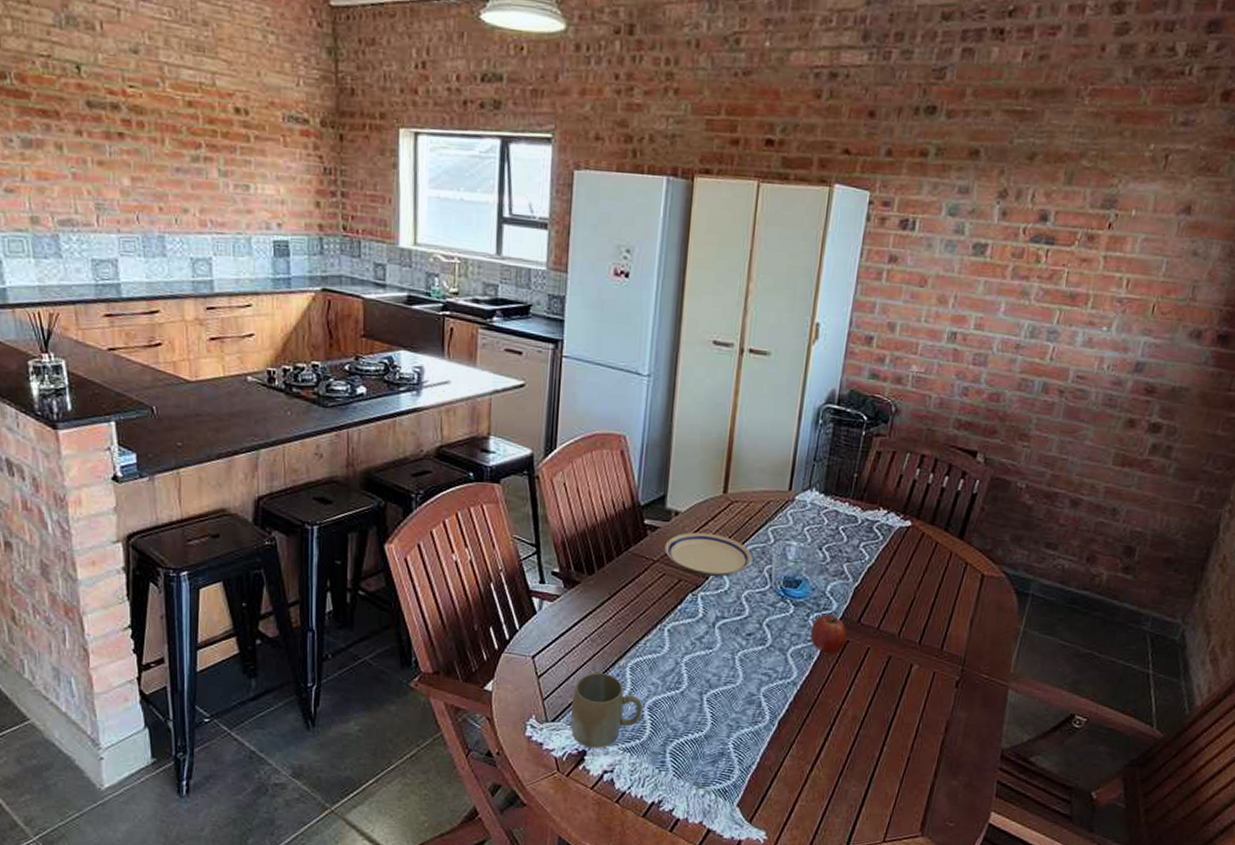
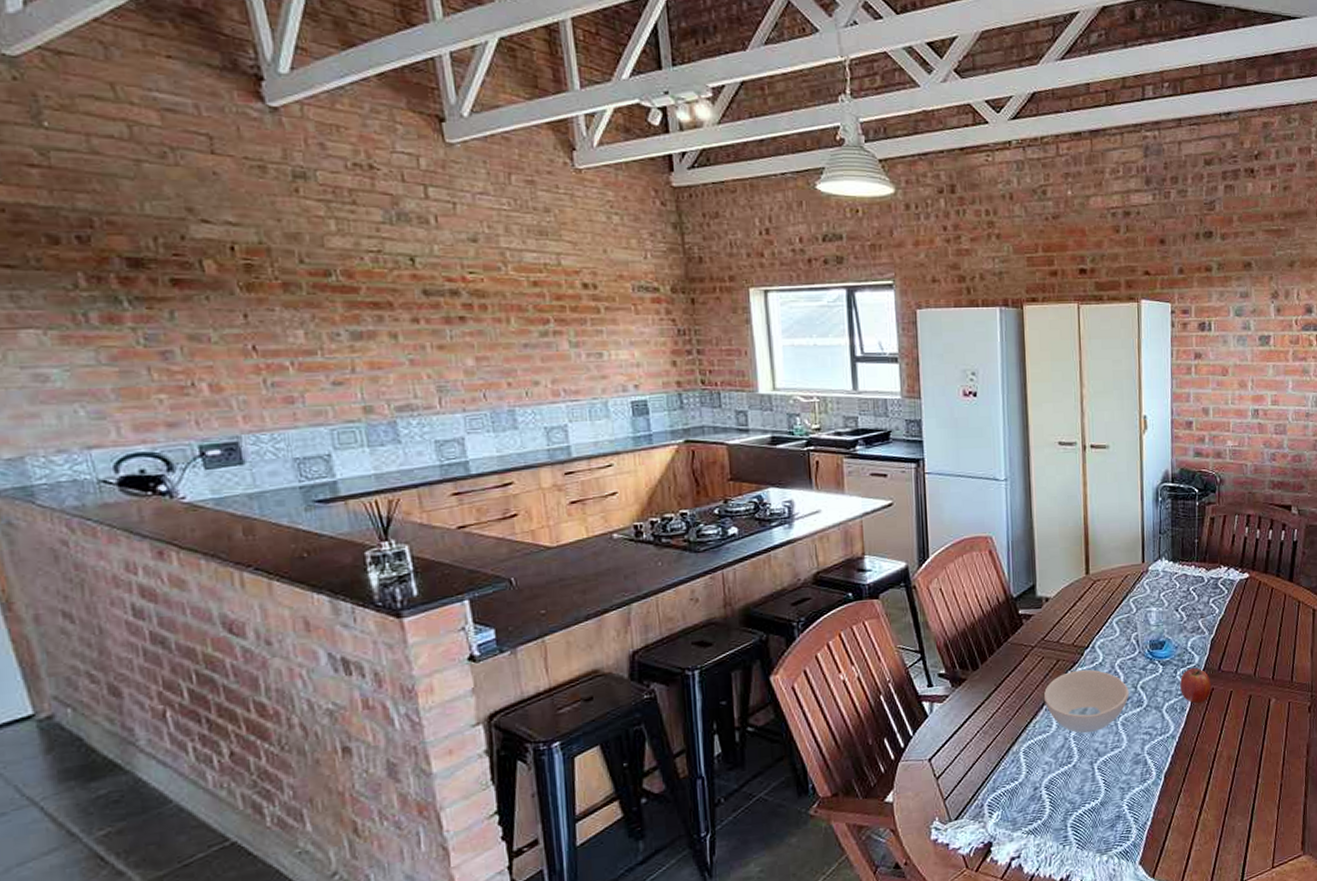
mug: present [570,672,643,748] -> none [971,762,1040,838]
bowl: none [659,594,753,662] -> present [1044,669,1129,734]
plate: present [664,532,752,577] -> none [1040,612,1119,653]

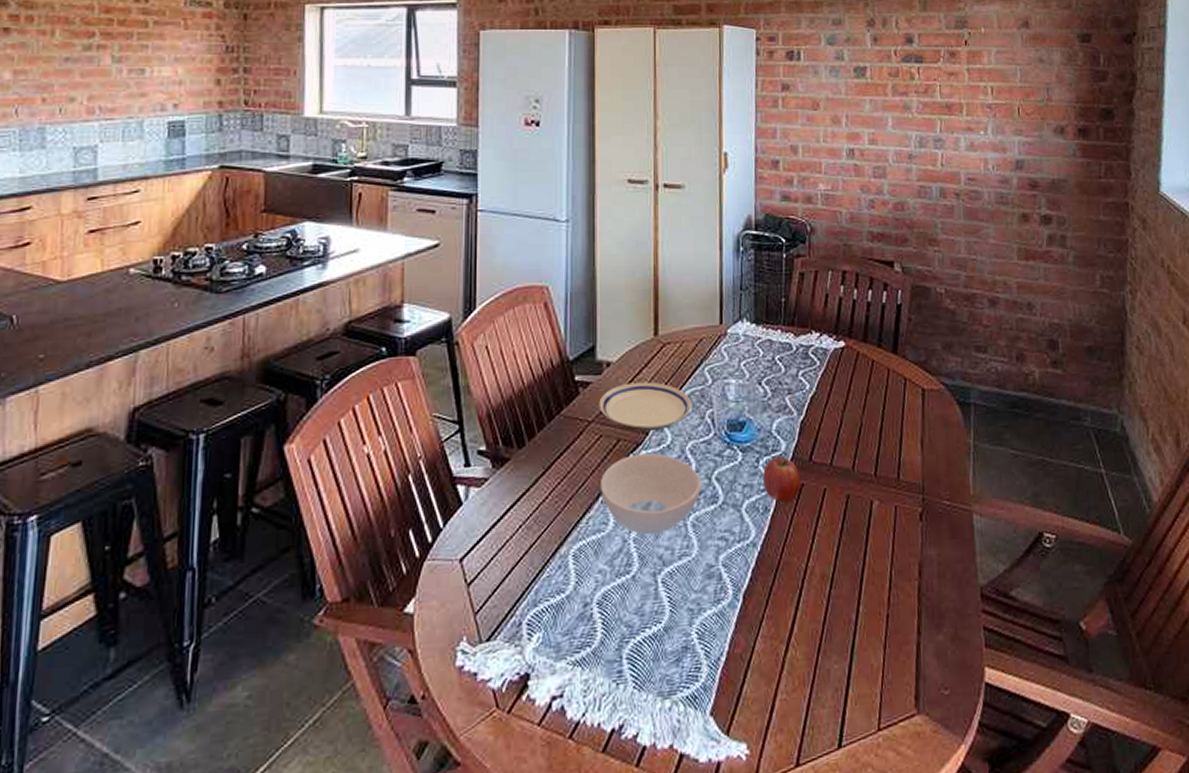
plate: none [1040,612,1119,653] -> present [599,381,691,432]

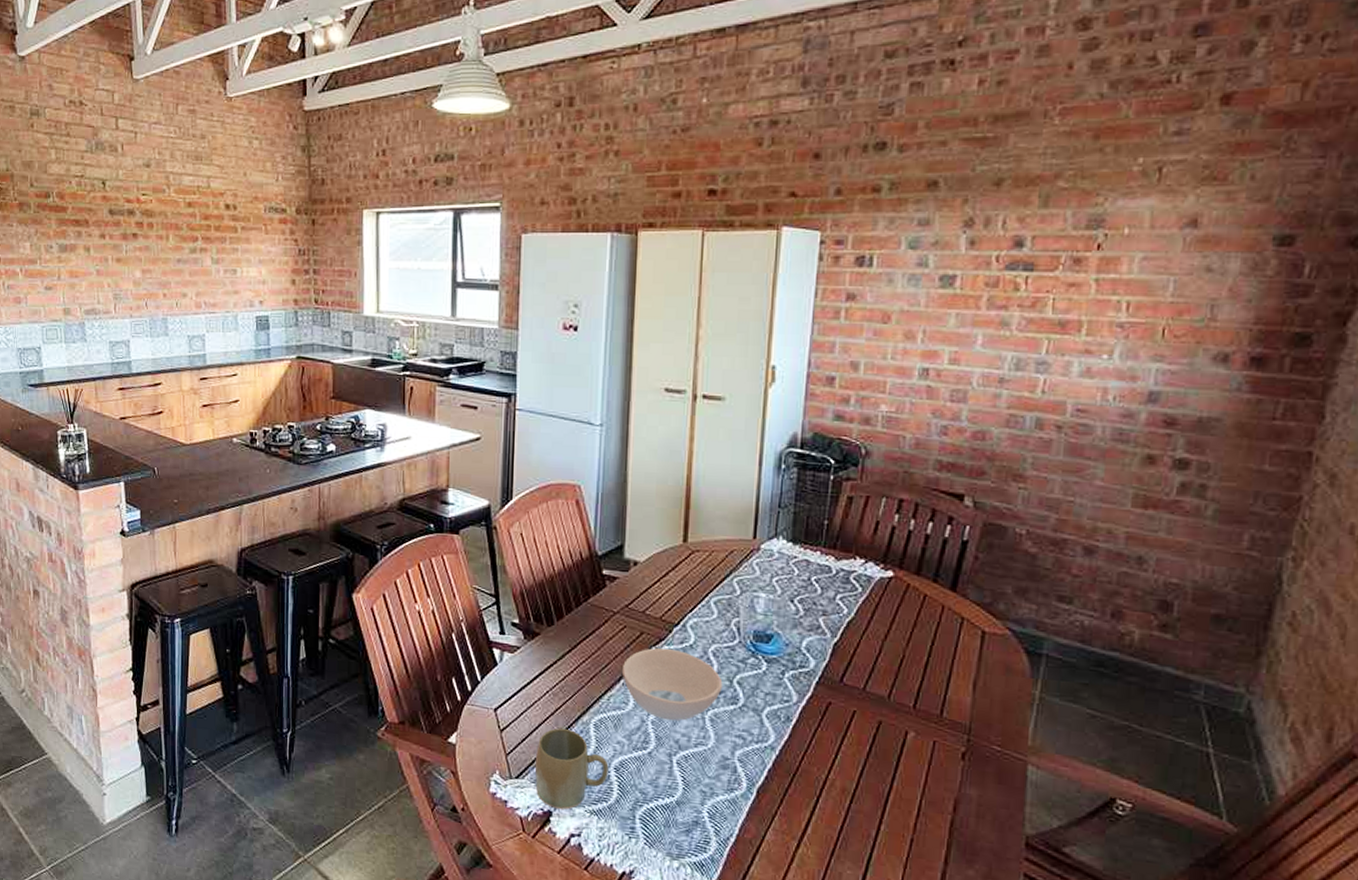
mug: none [508,566,591,669] -> present [534,728,609,810]
plate: present [599,381,691,432] -> none [624,582,717,630]
fruit: present [763,457,801,503] -> none [787,673,829,717]

